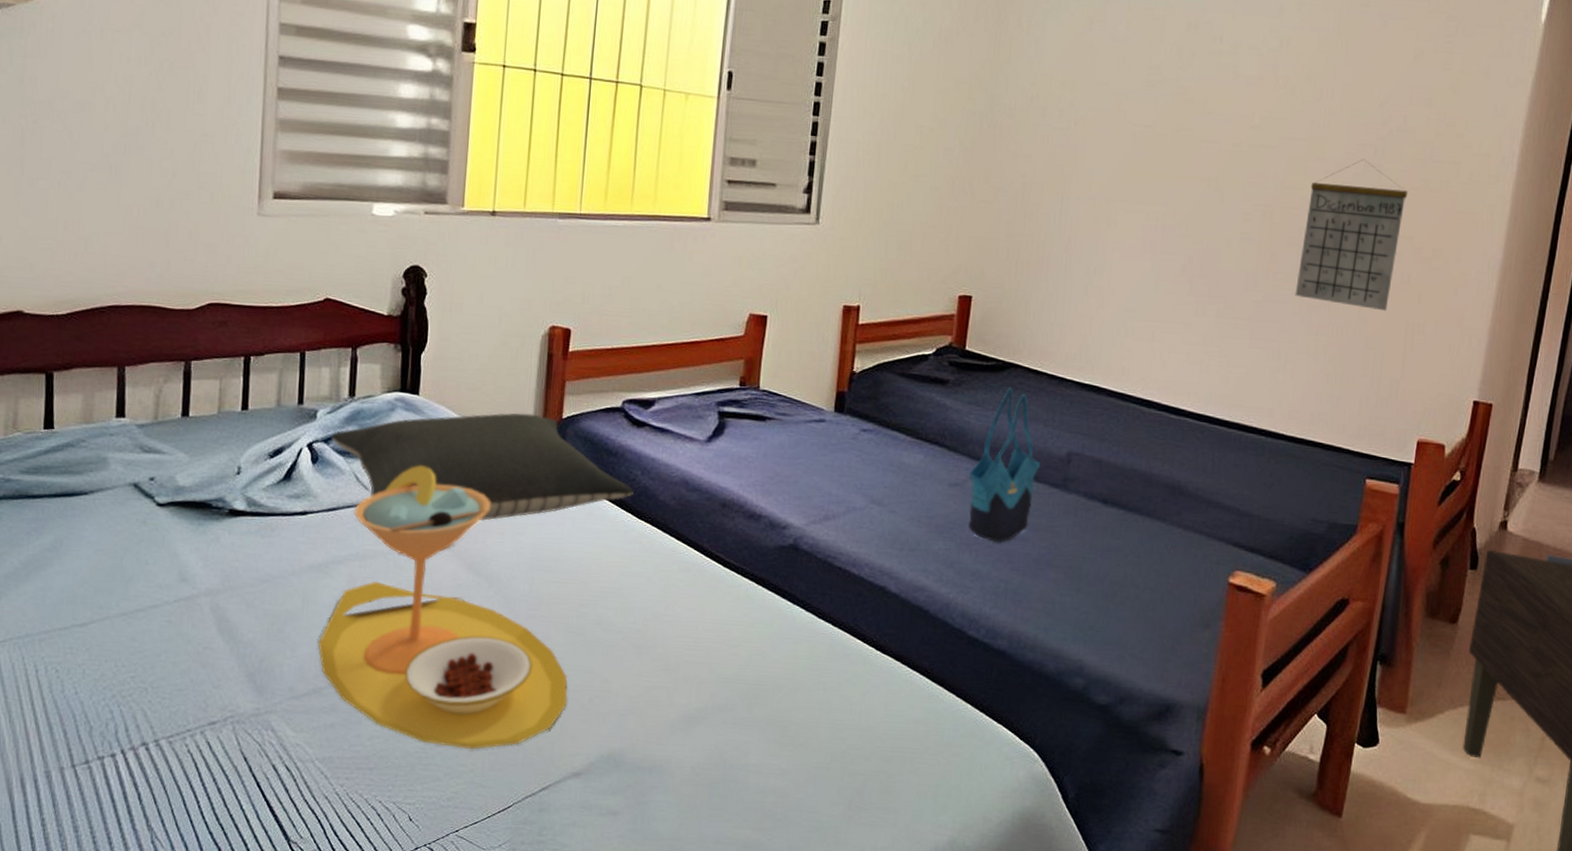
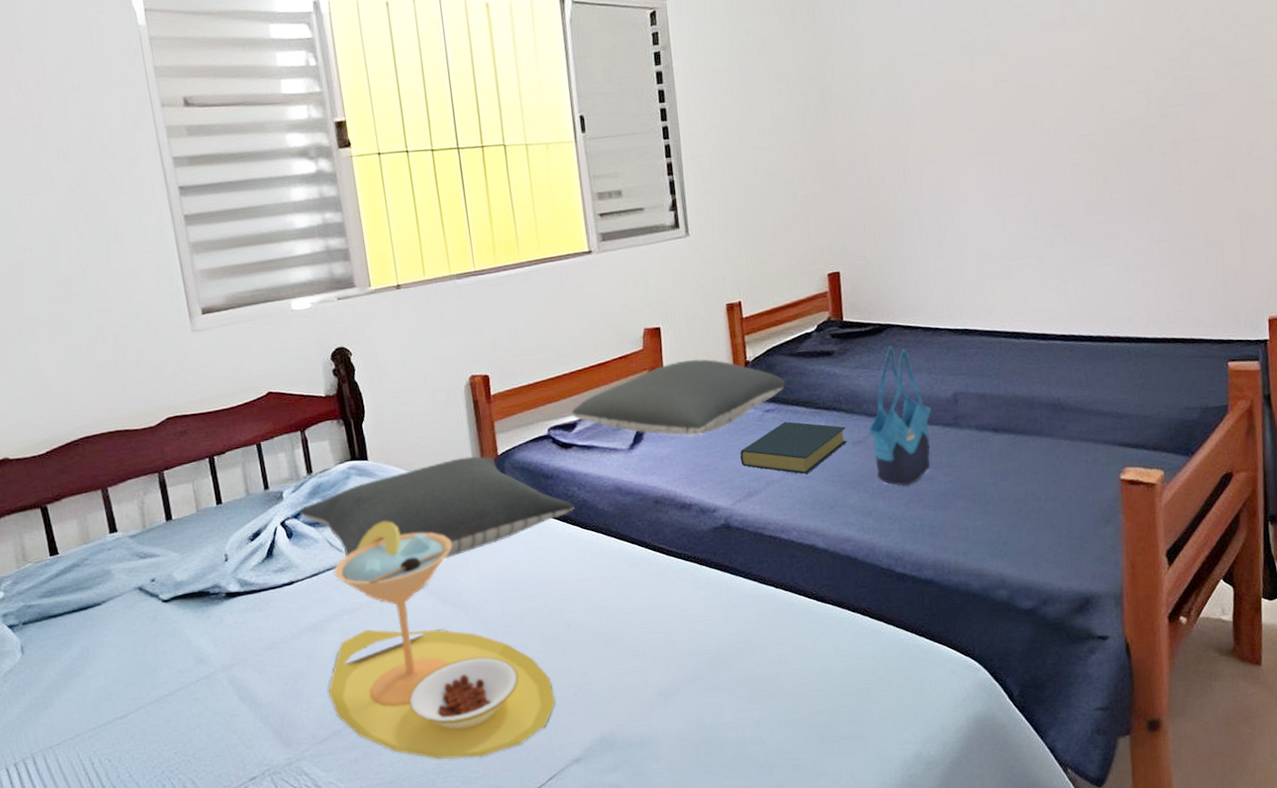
pillow: none [650,357,890,442] -> present [570,358,786,436]
hardback book: none [824,446,945,508] -> present [740,421,847,475]
calendar: present [1295,158,1408,311] -> none [1128,73,1219,211]

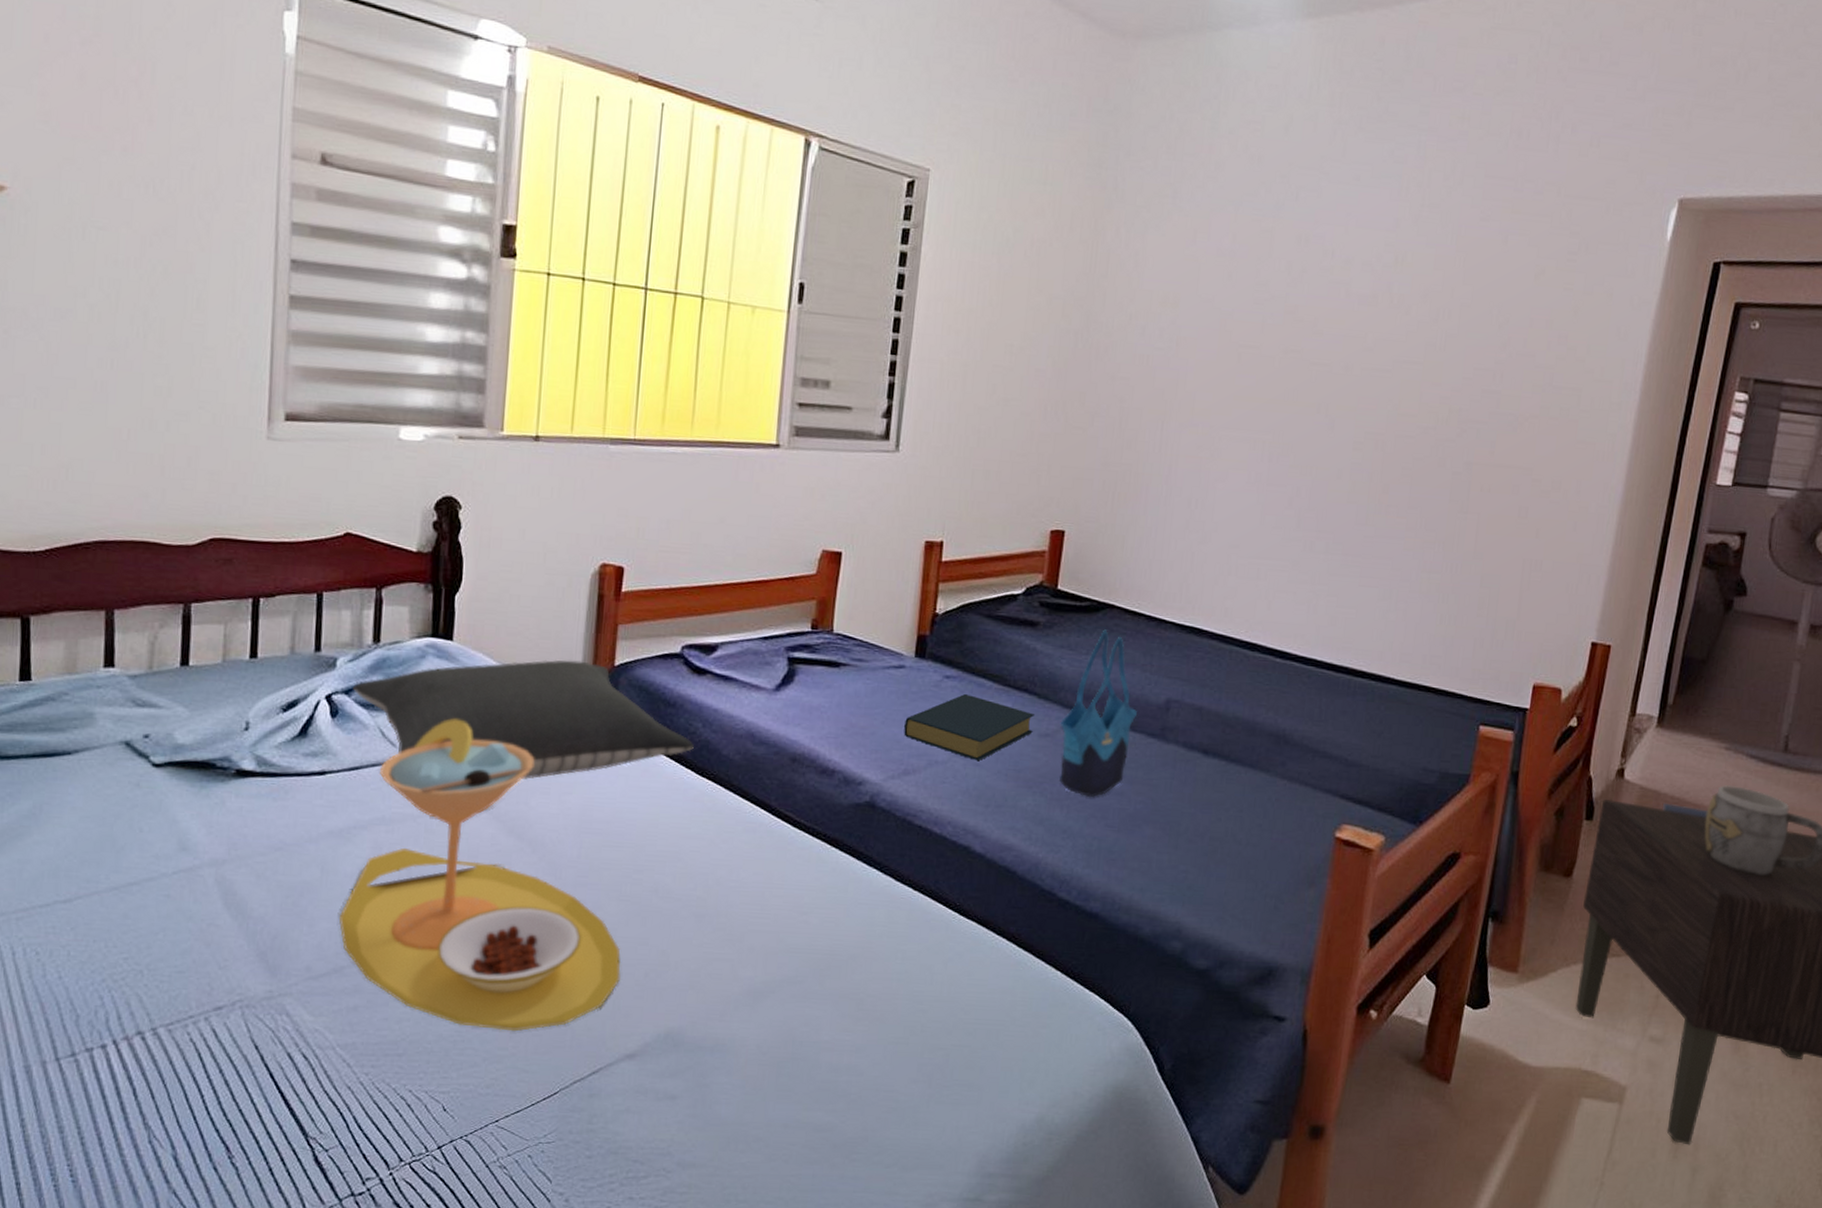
pillow: present [570,358,786,436] -> none [712,597,976,690]

